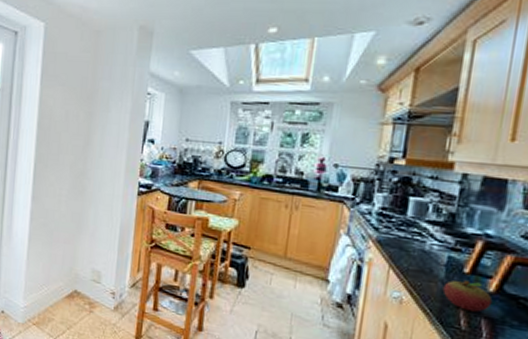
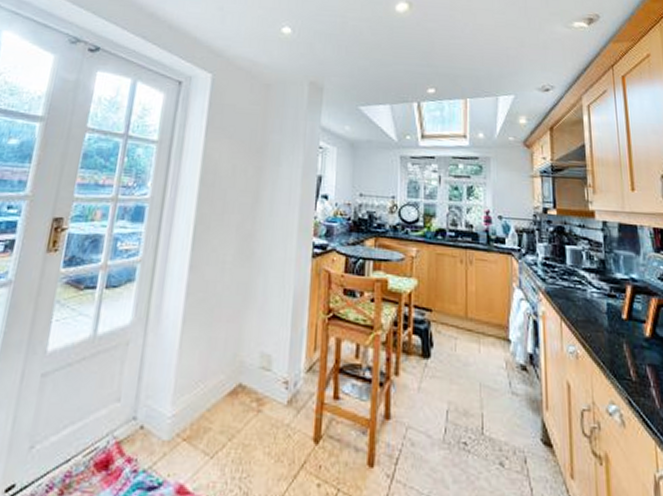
fruit: present [442,281,493,312] -> none [609,327,651,360]

